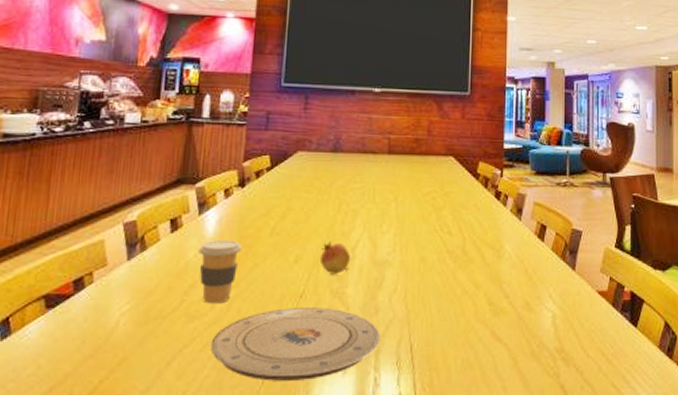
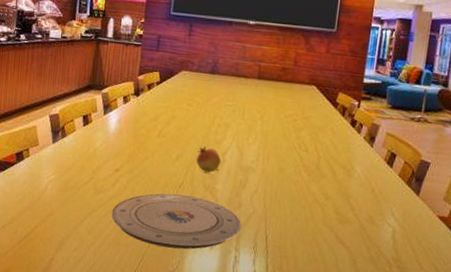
coffee cup: present [198,240,242,304] -> none [103,135,136,184]

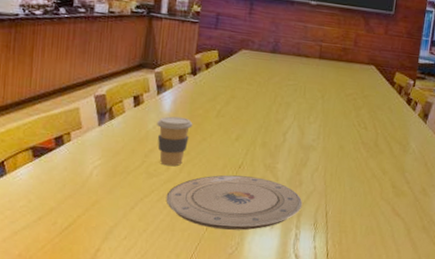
coffee cup: none [103,135,136,184] -> present [157,116,193,167]
fruit: present [196,146,222,173] -> none [256,125,283,153]

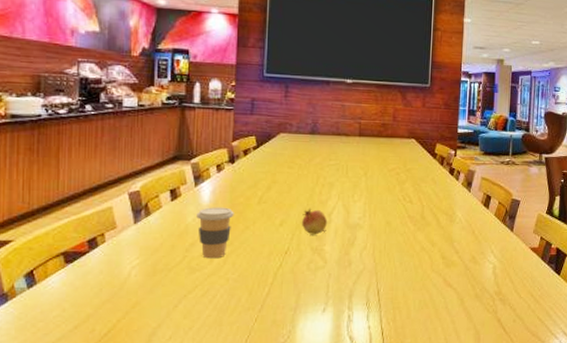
plate: present [166,175,303,231] -> none [211,261,353,319]
fruit: none [256,125,283,153] -> present [301,208,328,235]

